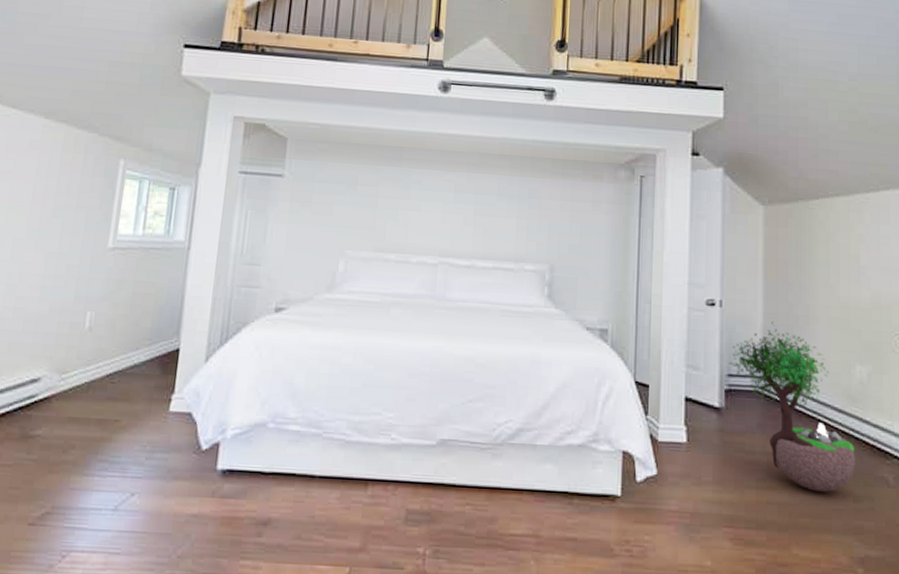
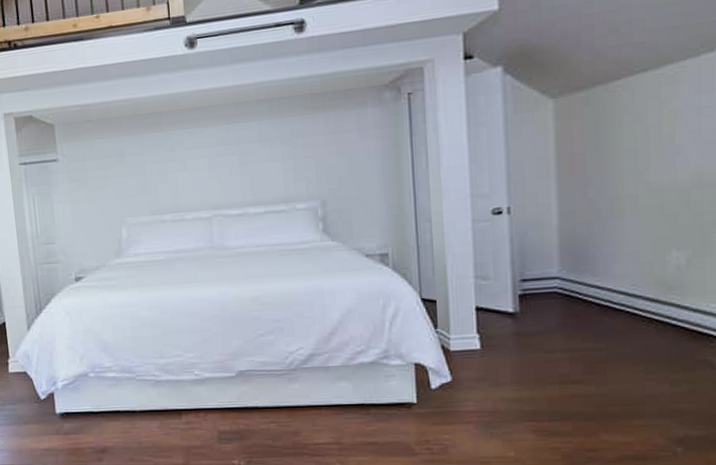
potted tree: present [729,321,855,492] -> none [521,219,672,381]

